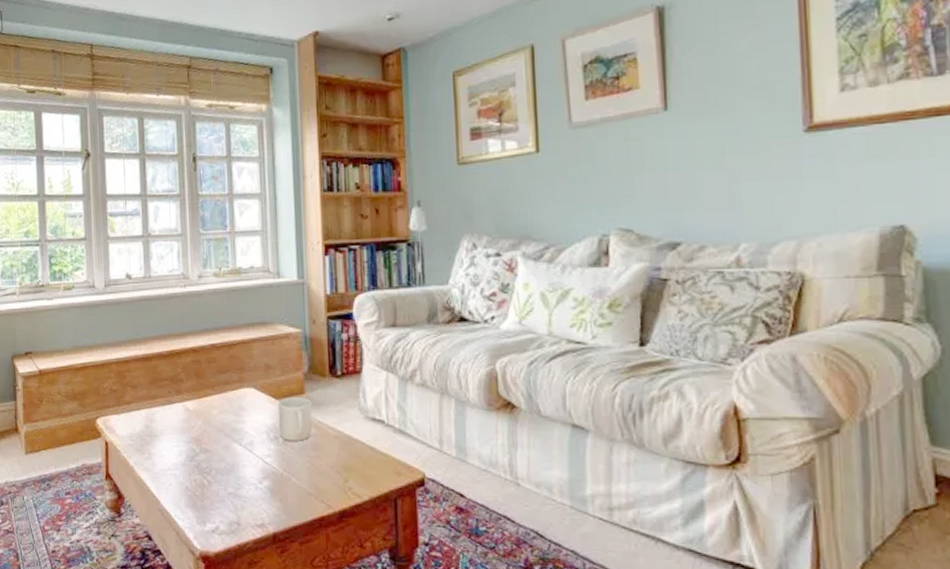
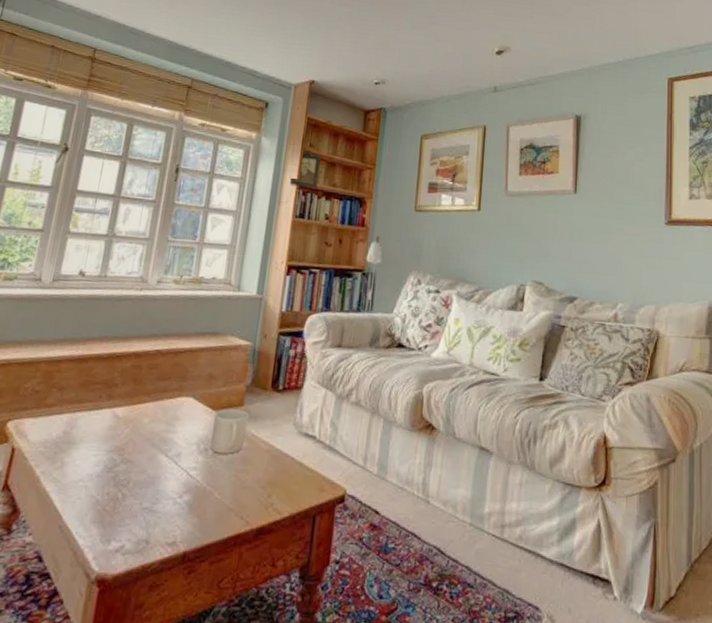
photo frame: none [311,114,342,158] -> present [290,150,321,188]

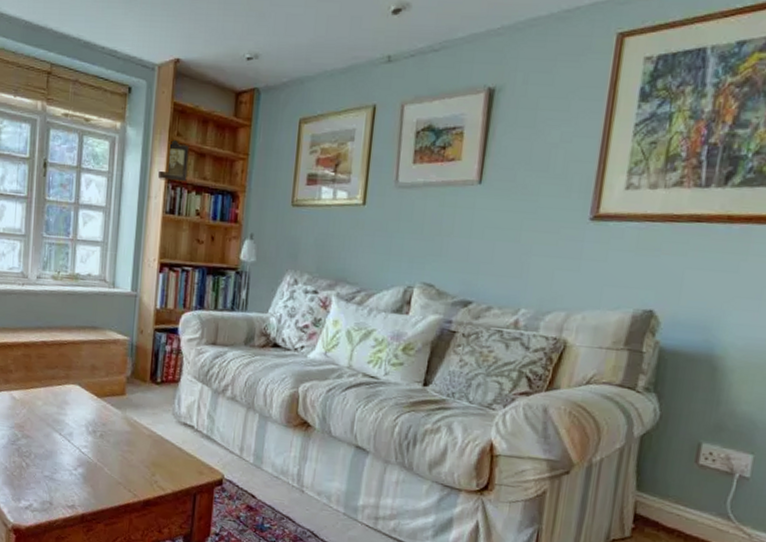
mug: present [210,409,249,454] -> none [97,397,131,437]

